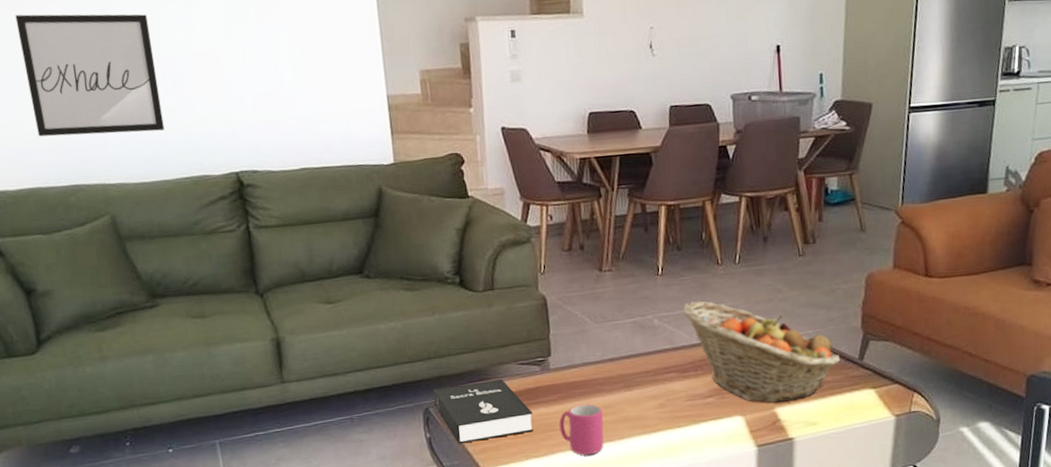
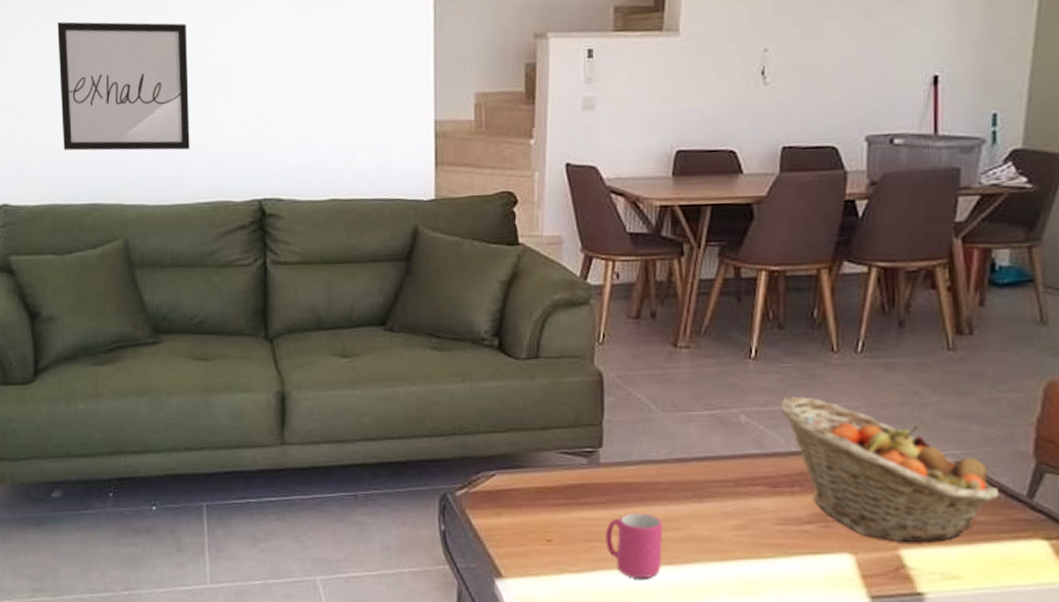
booklet: present [433,378,533,444] -> none [453,468,573,543]

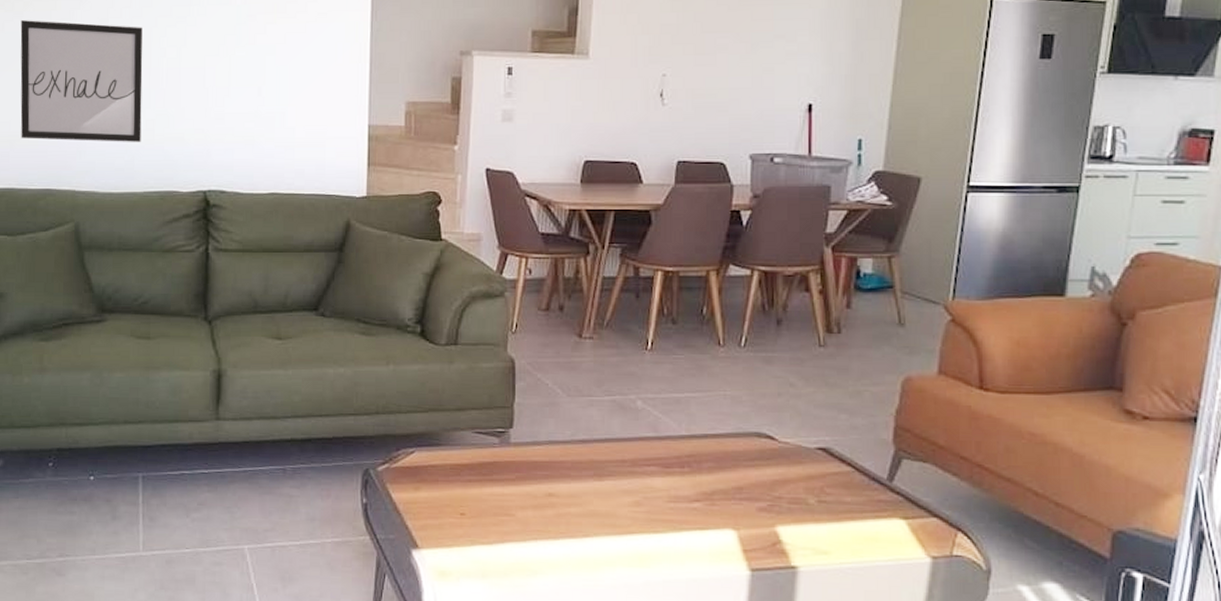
mug: present [605,513,664,579] -> none [514,489,567,551]
fruit basket: present [780,396,1000,543] -> none [673,385,864,520]

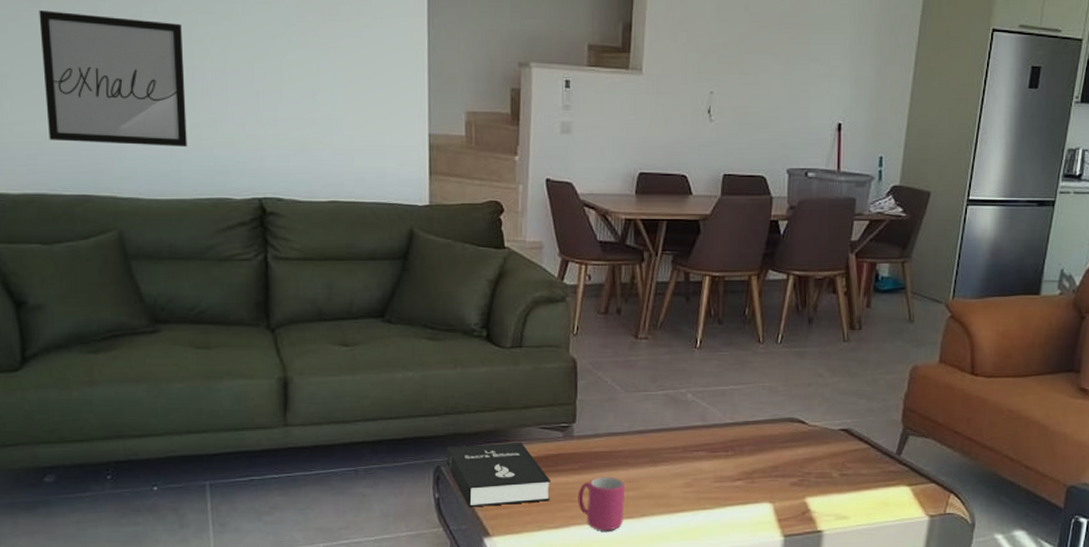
booklet: none [376,446,485,516] -> present [446,442,551,508]
mug: none [514,489,567,551] -> present [578,476,625,531]

